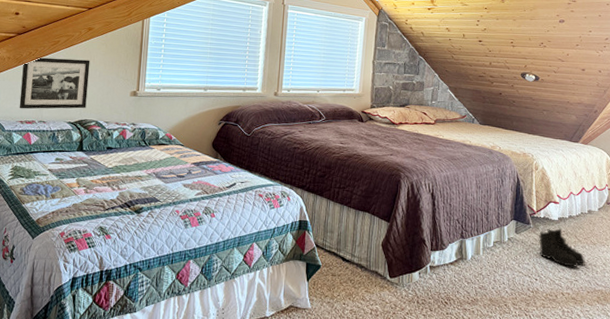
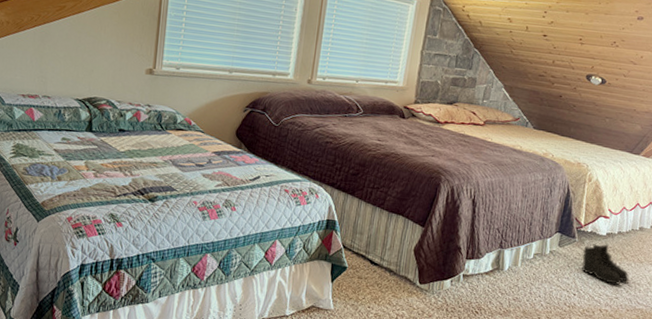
picture frame: present [19,57,90,109] -> none [20,23,101,85]

